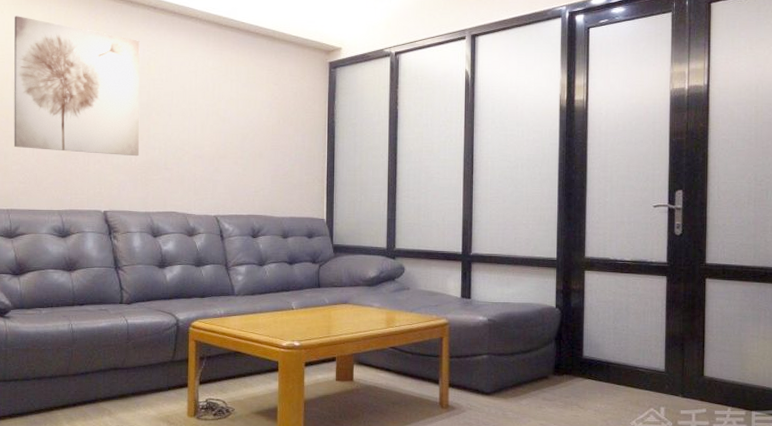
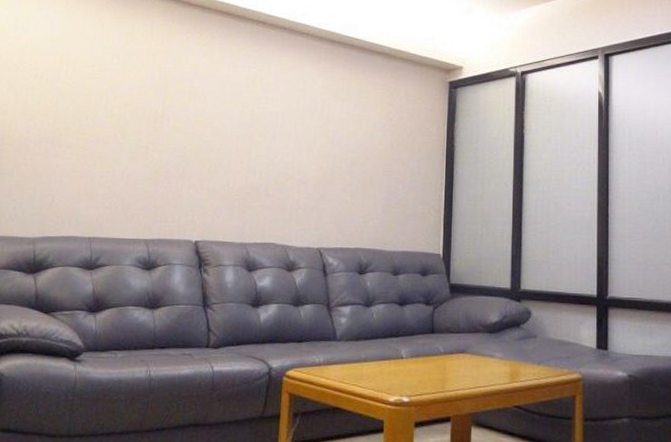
wall art: present [13,16,140,157] -> none [102,30,246,181]

